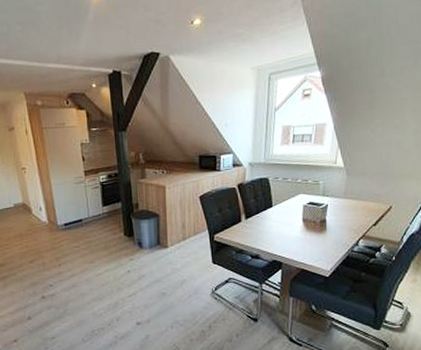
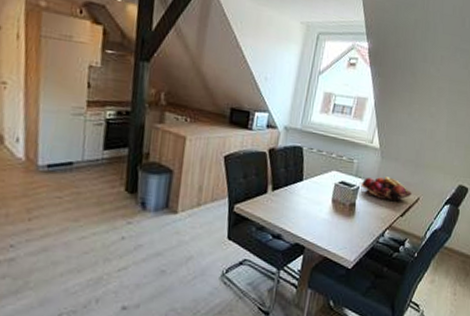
fruit basket: none [329,191,383,213] -> present [361,177,412,200]

